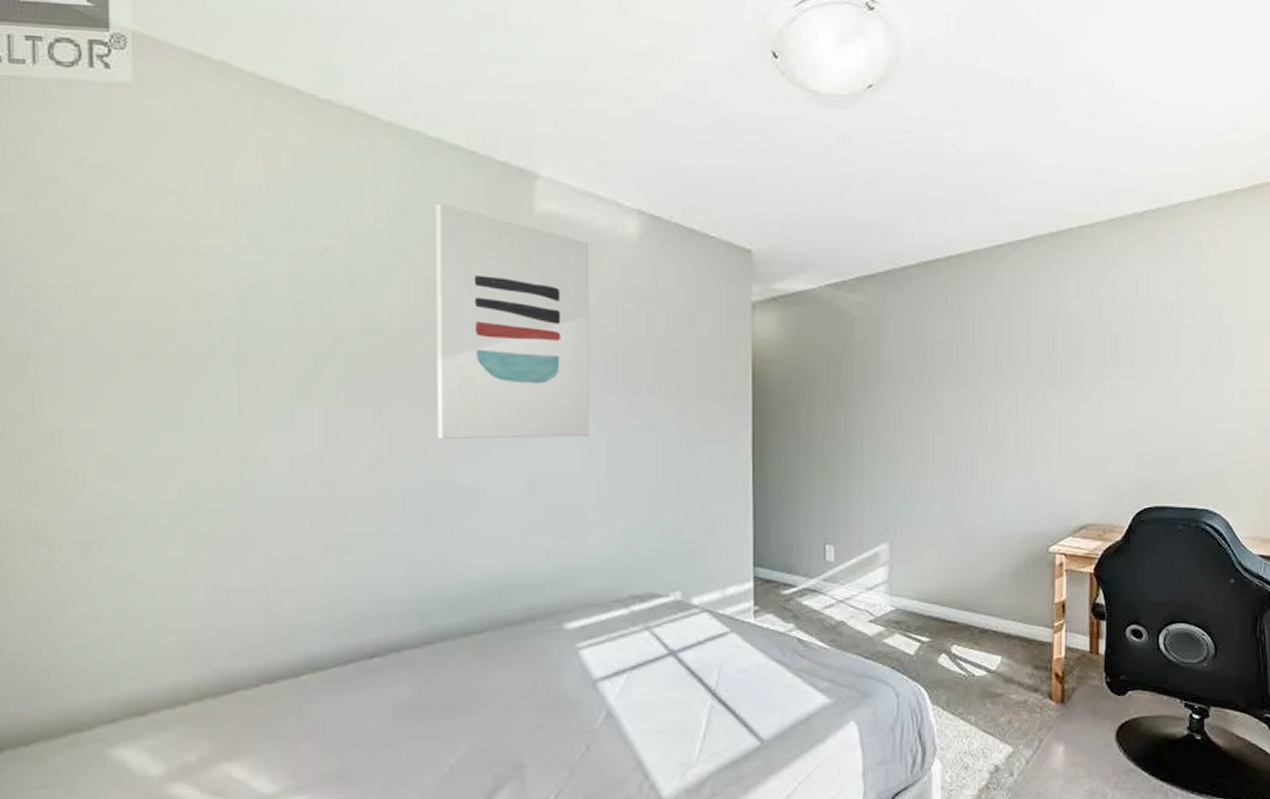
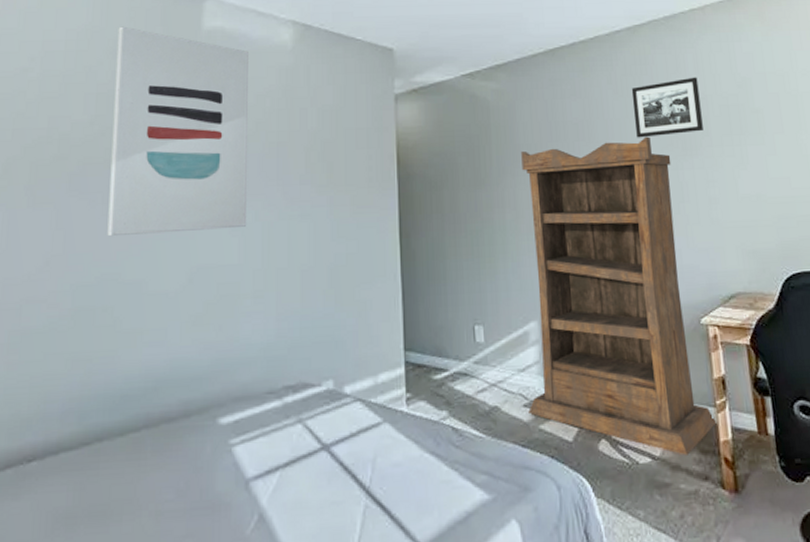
bookshelf: none [873,363,1052,670] -> present [521,136,717,455]
picture frame: none [1006,302,1077,364] -> present [631,77,703,138]

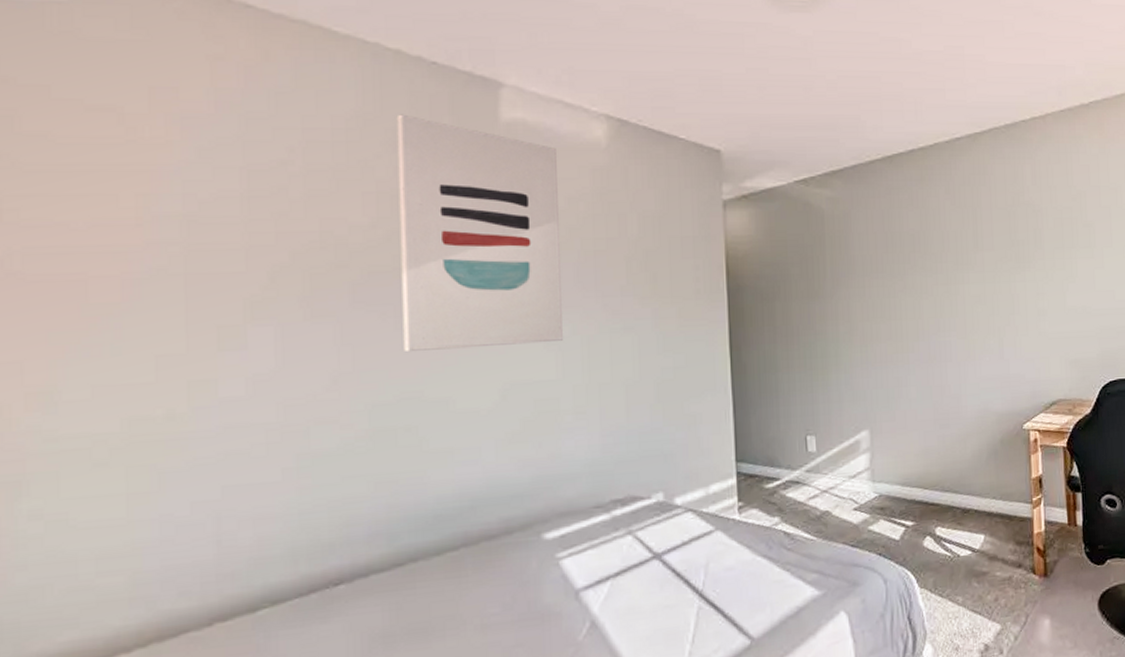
bookshelf: present [521,136,717,455] -> none [856,249,1032,547]
picture frame: present [631,77,703,138] -> none [969,188,1037,250]

